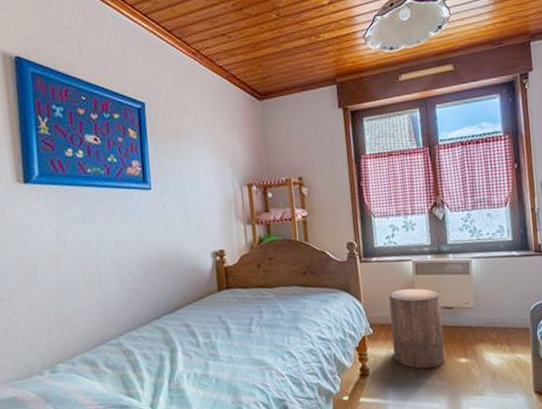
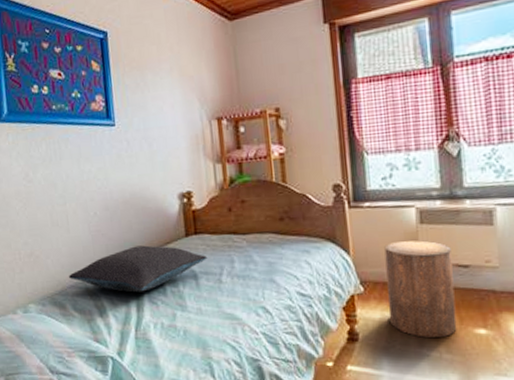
pillow: none [100,300,239,346] -> present [68,245,208,293]

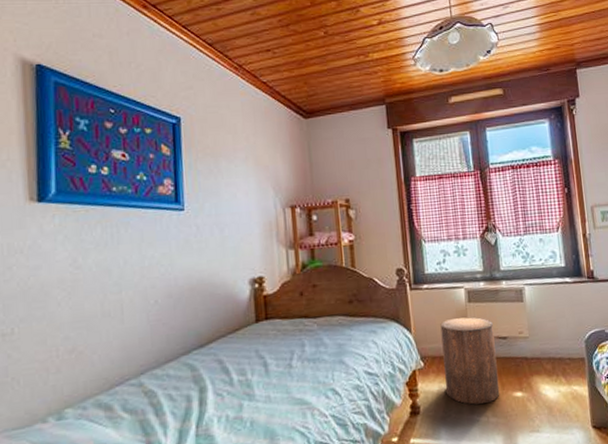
pillow: present [68,245,208,293] -> none [118,333,278,386]

